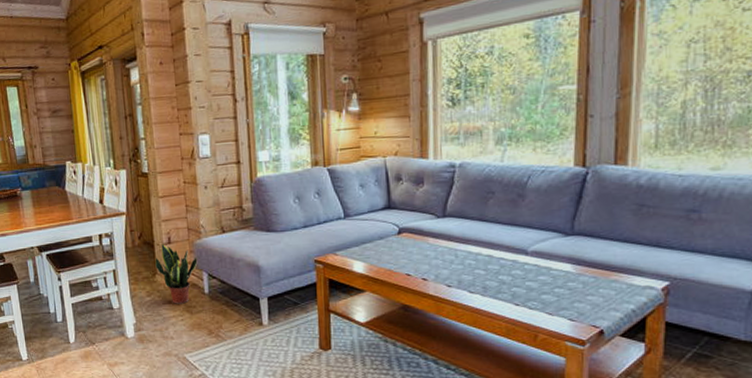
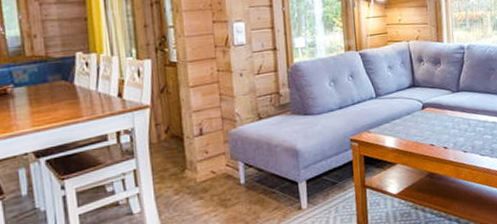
potted plant: present [155,243,198,304] -> none [184,135,233,200]

